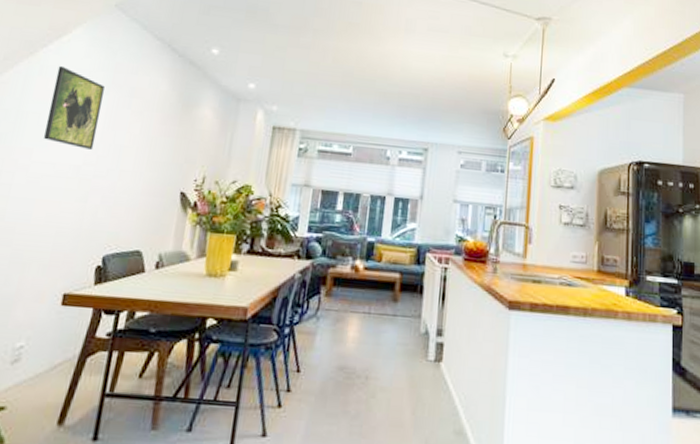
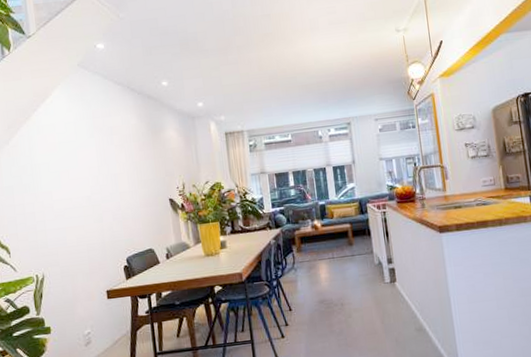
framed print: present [43,65,105,150] -> none [50,122,95,183]

